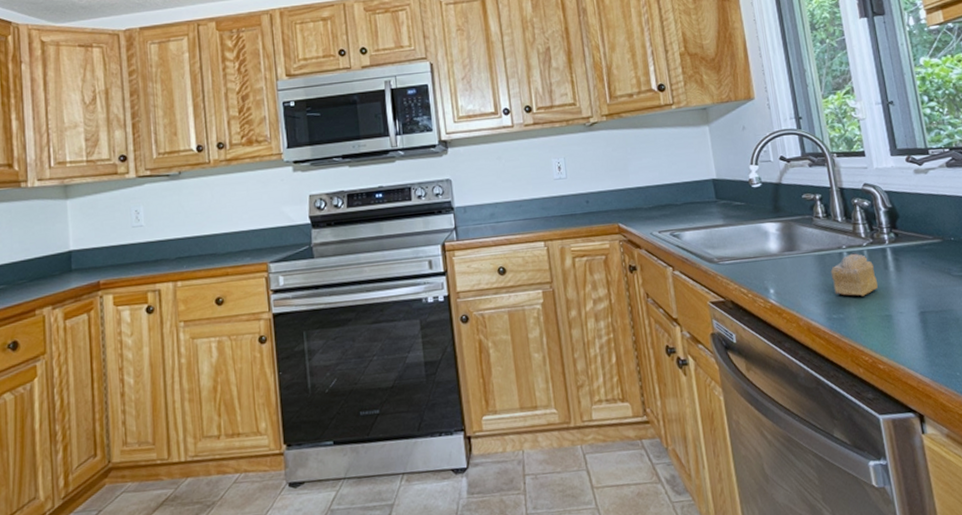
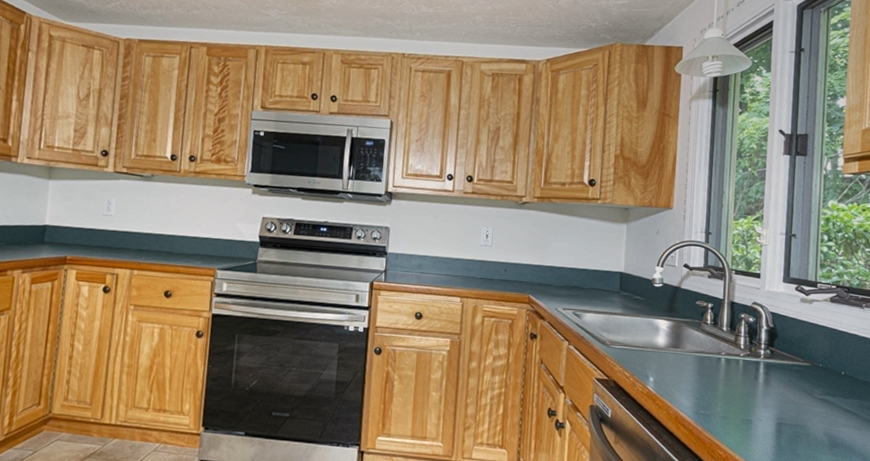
cake slice: present [830,253,878,296] -> none [706,360,746,399]

